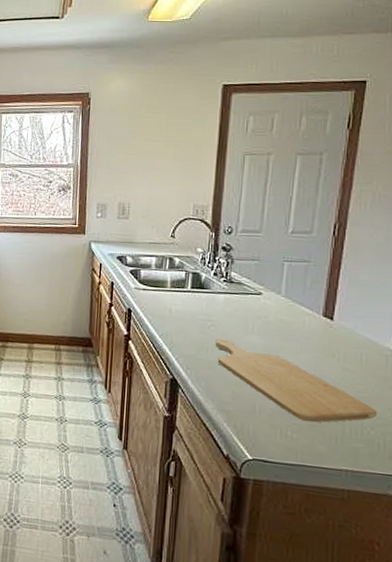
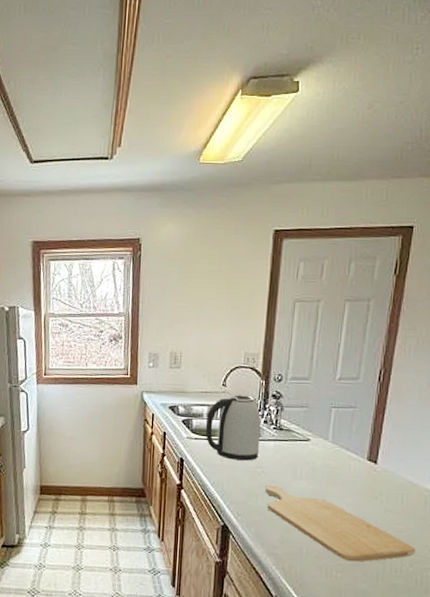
kettle: none [153,246,211,314] -> present [205,395,261,461]

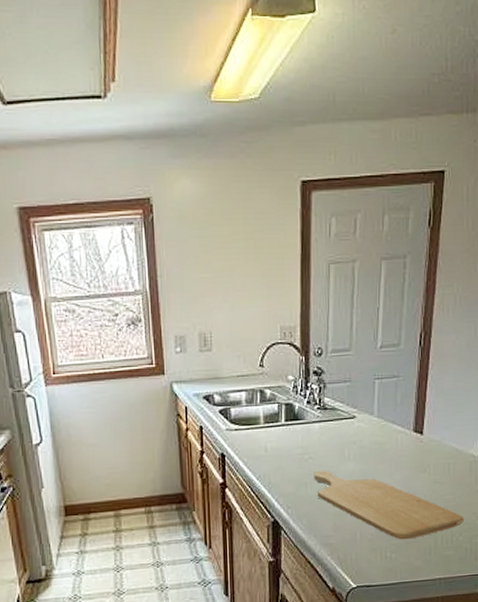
kettle: present [205,395,261,461] -> none [245,375,305,449]

